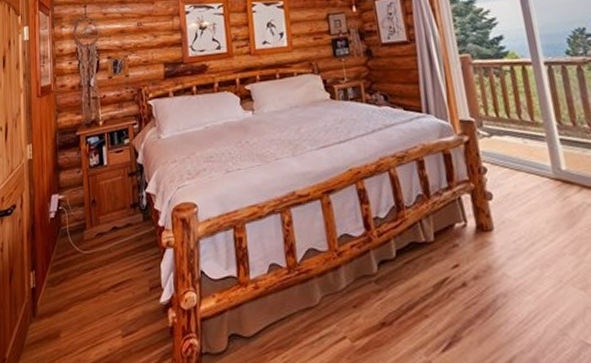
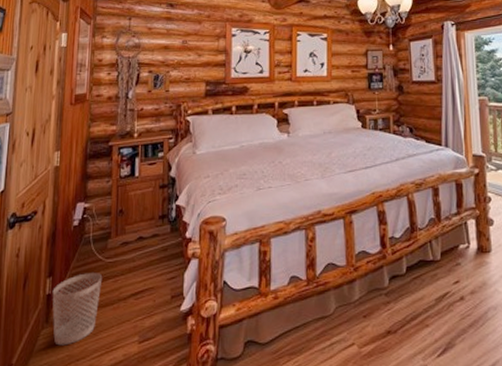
wastebasket: none [36,265,82,340] -> present [52,273,103,346]

